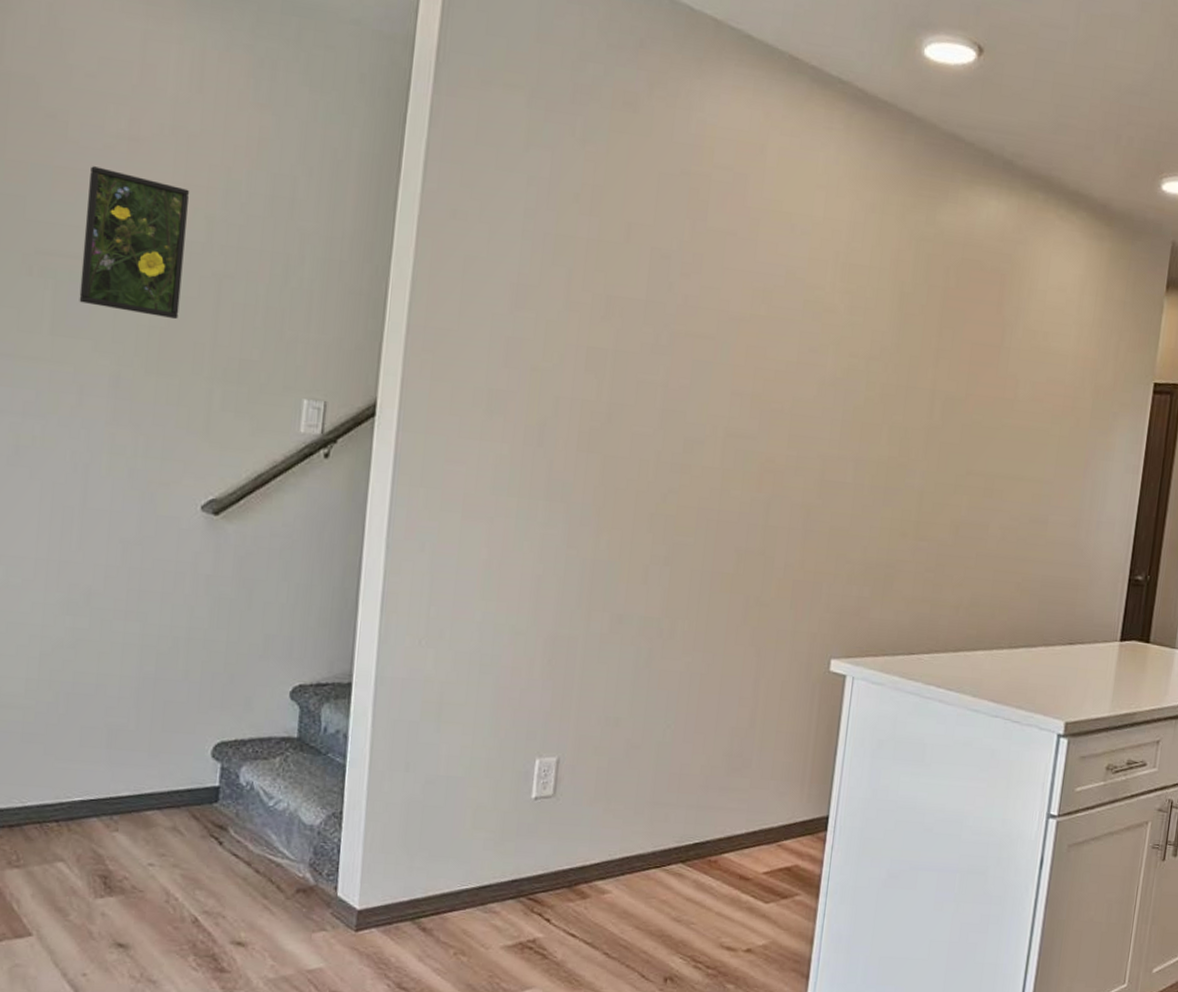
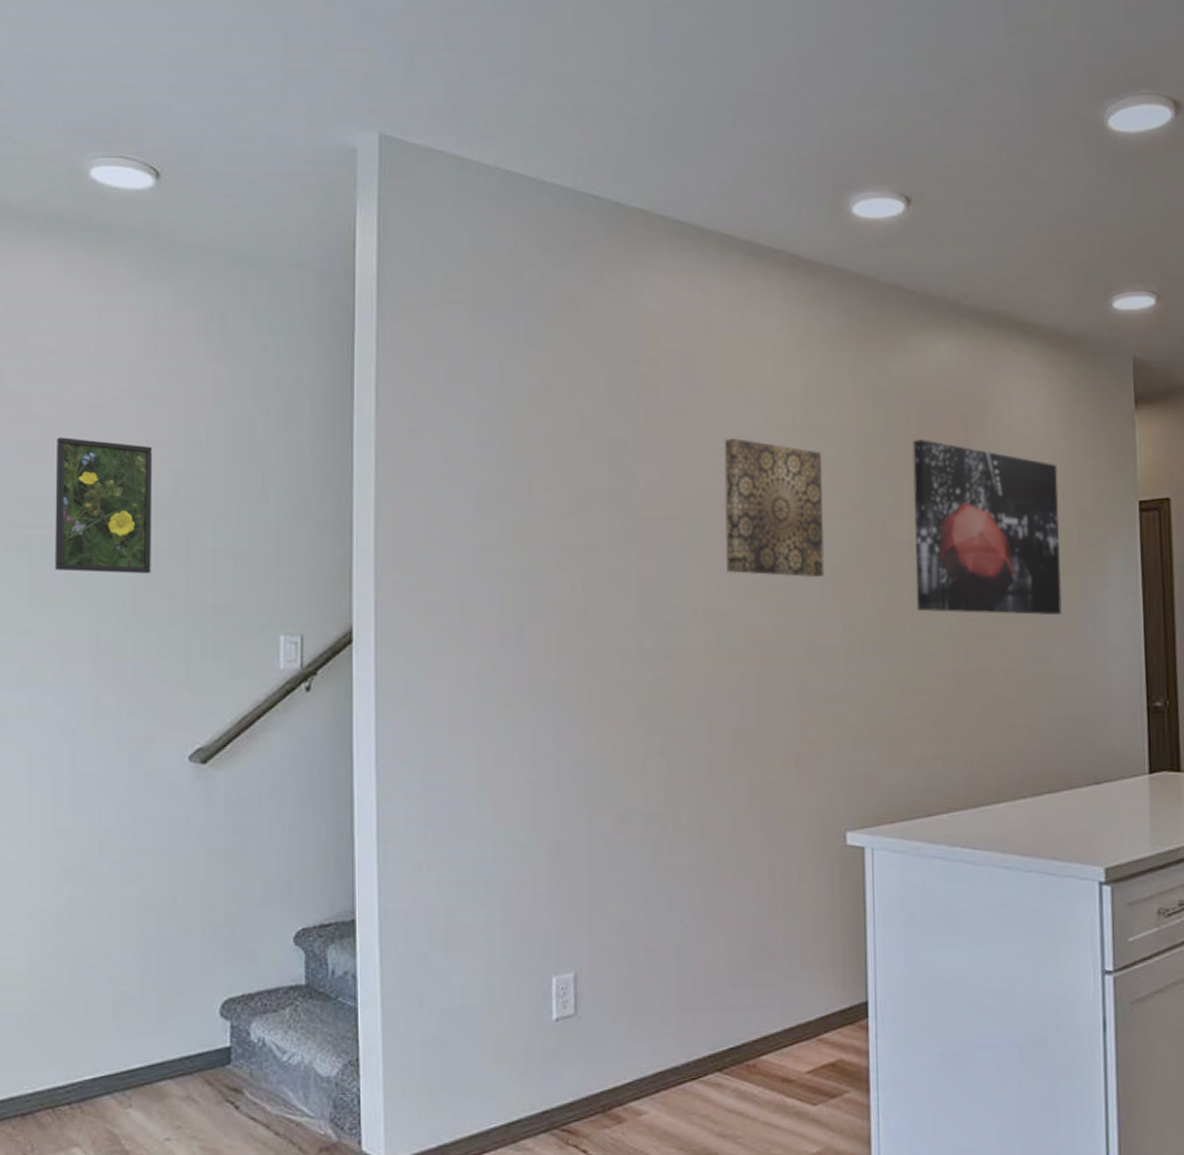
wall art: none [751,264,858,414] -> present [724,437,825,577]
wall art: none [928,293,1083,481] -> present [912,439,1062,615]

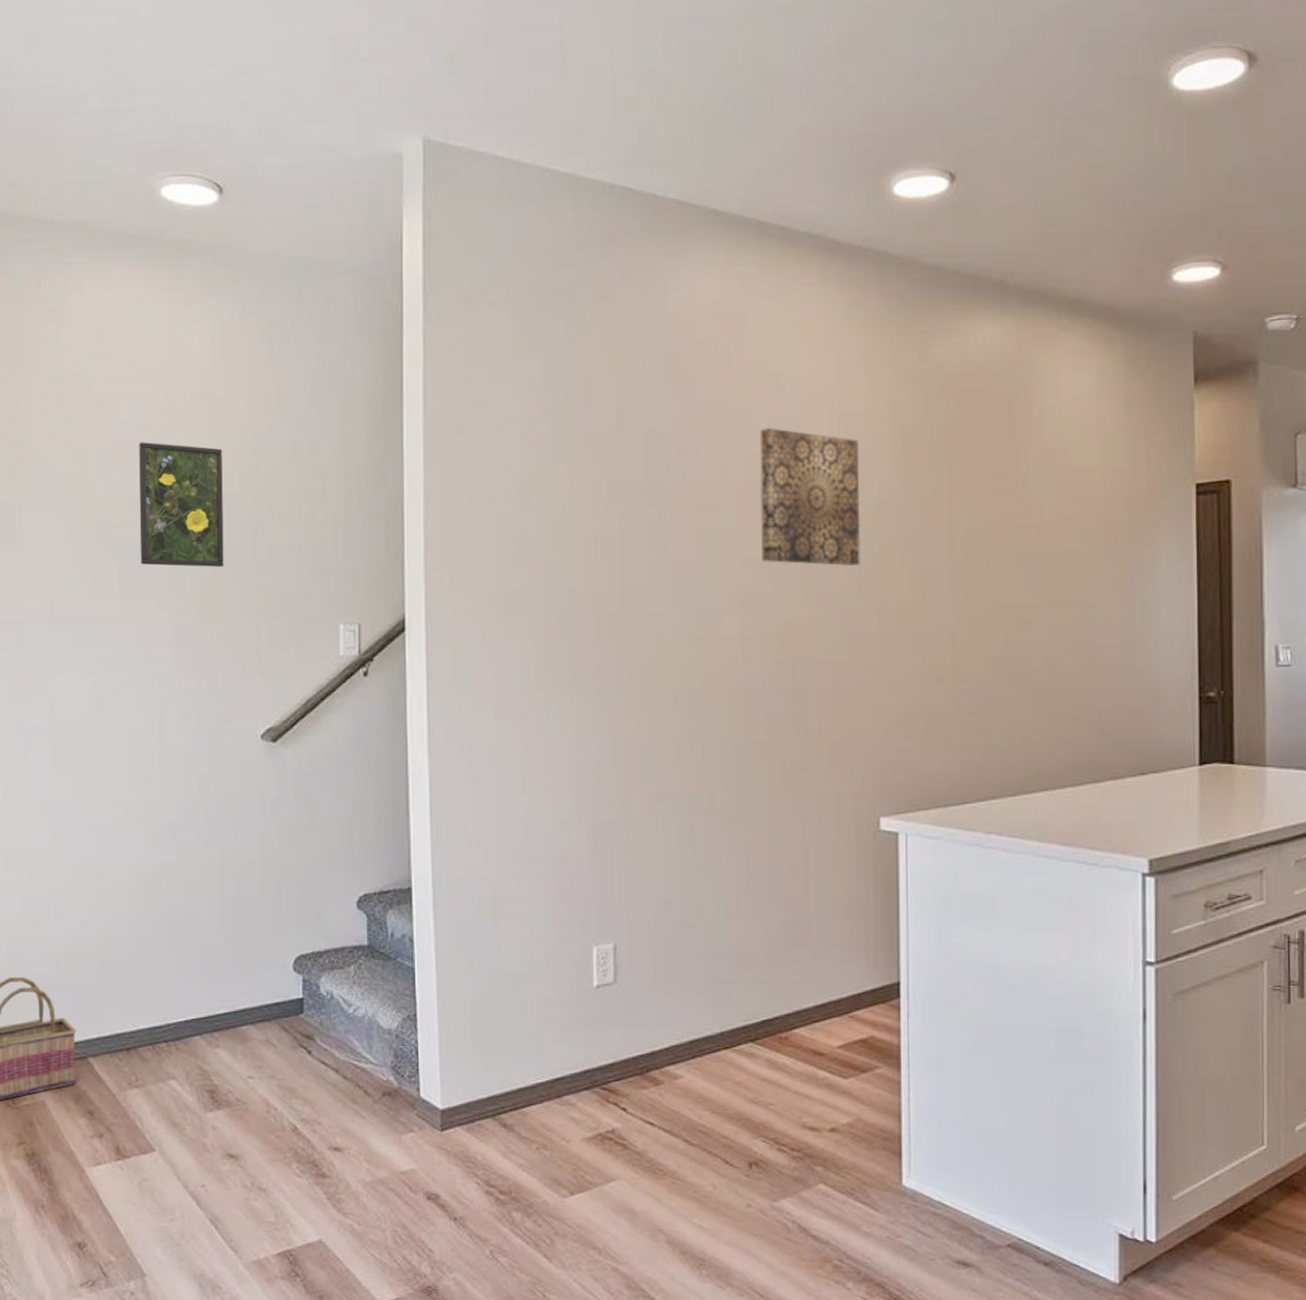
wall art: present [912,439,1062,615] -> none [953,425,1110,603]

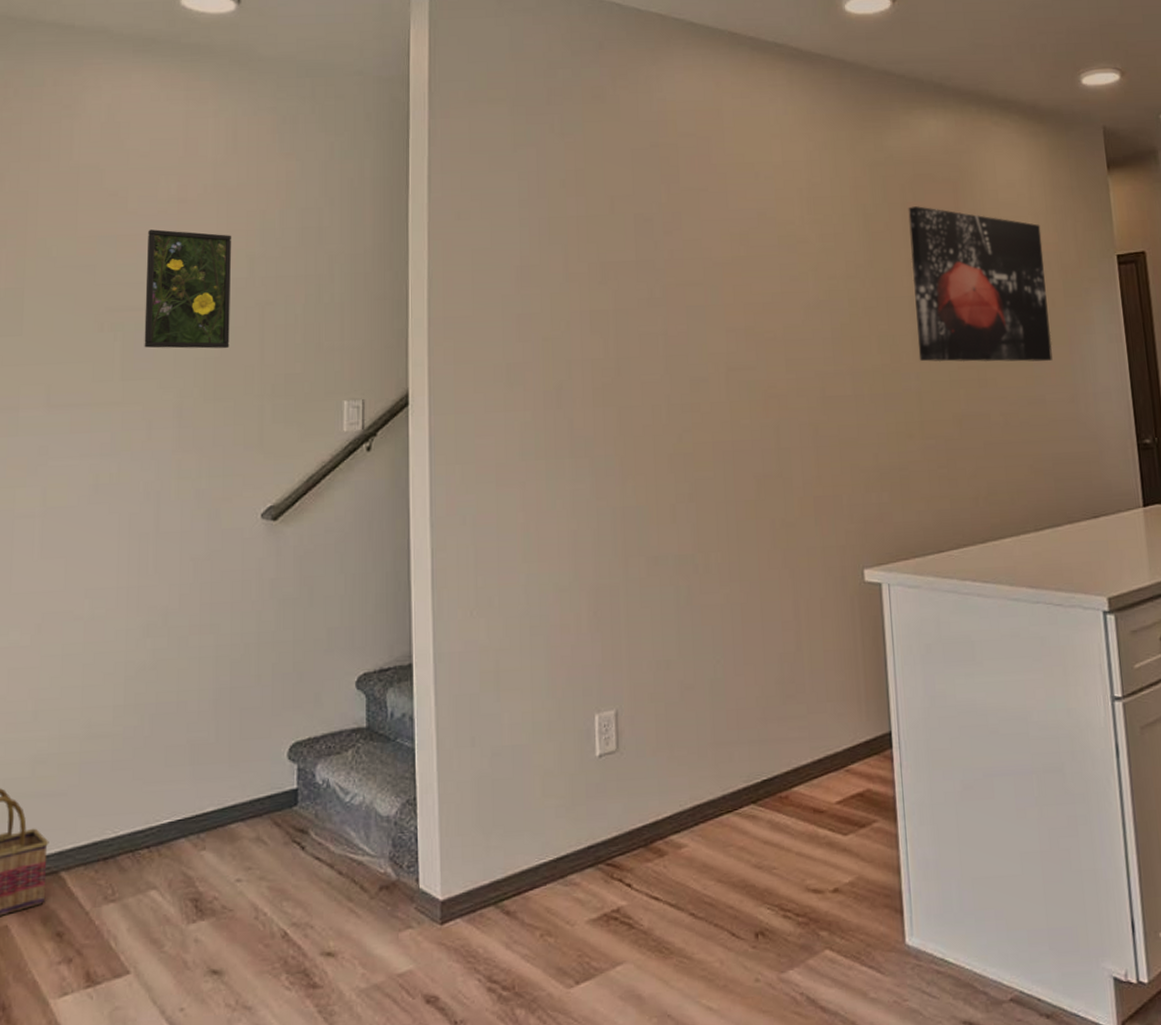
wall art: present [759,427,861,566] -> none [738,210,834,334]
wall art: none [953,425,1110,603] -> present [908,206,1053,362]

